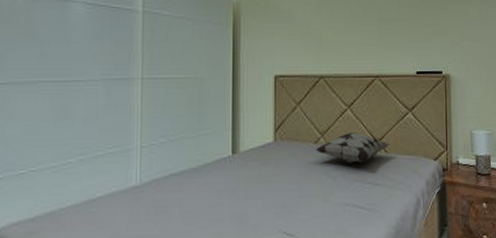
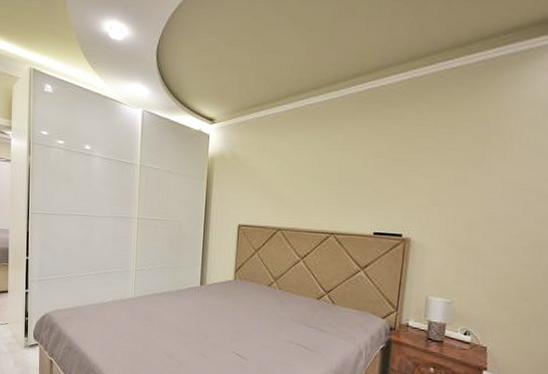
decorative pillow: present [315,132,390,164] -> none [268,281,338,309]

